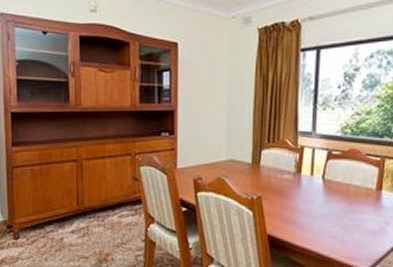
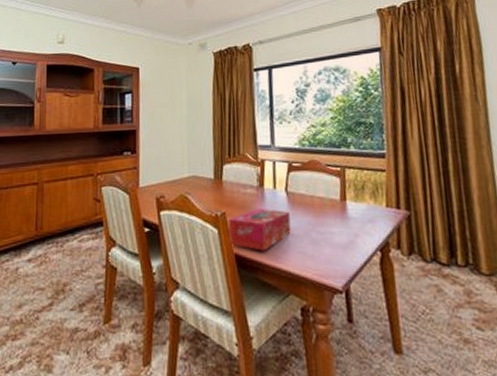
tissue box: none [263,194,324,233] -> present [228,209,291,251]

